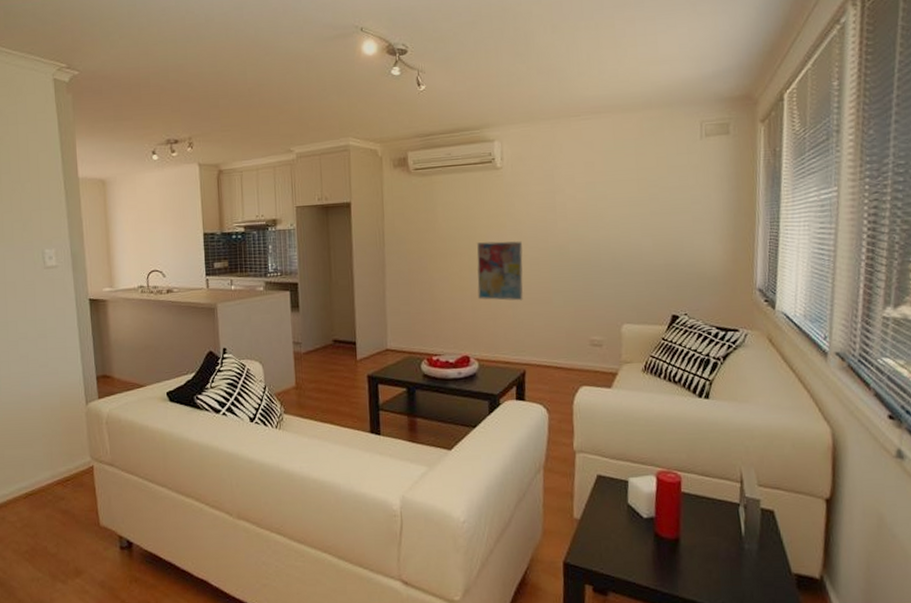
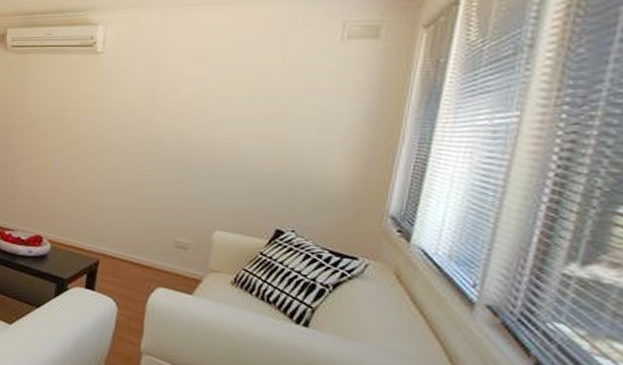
wall art: present [477,241,523,301] -> none [59,125,113,190]

